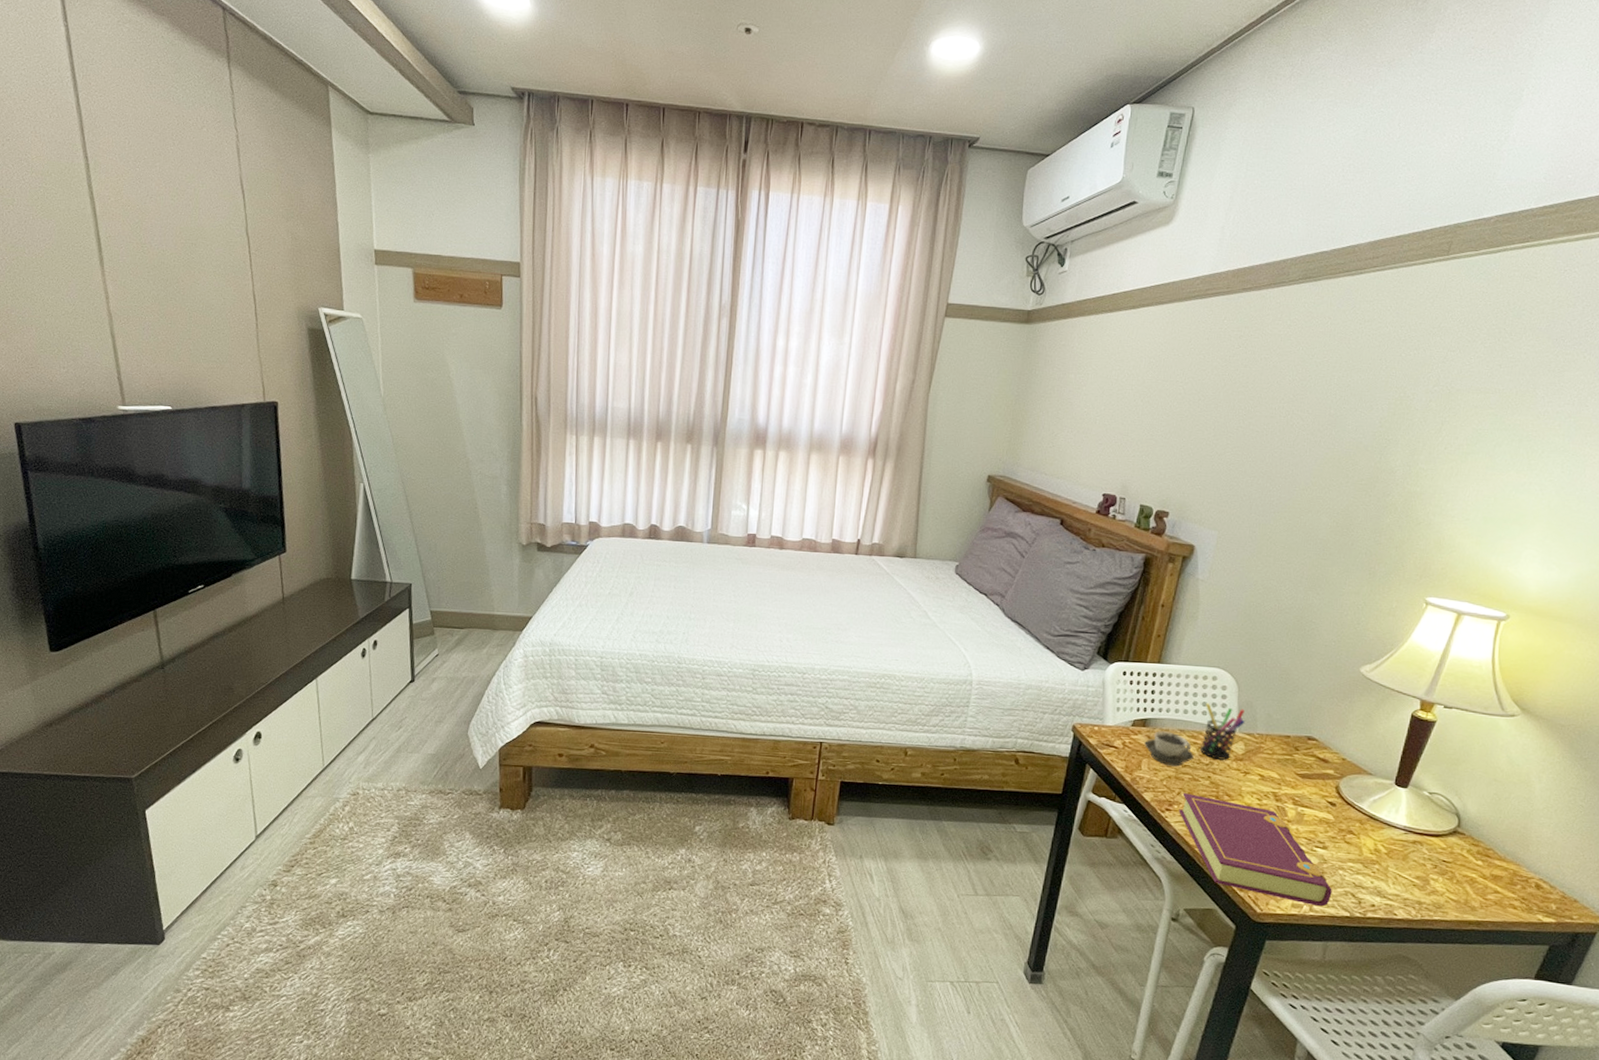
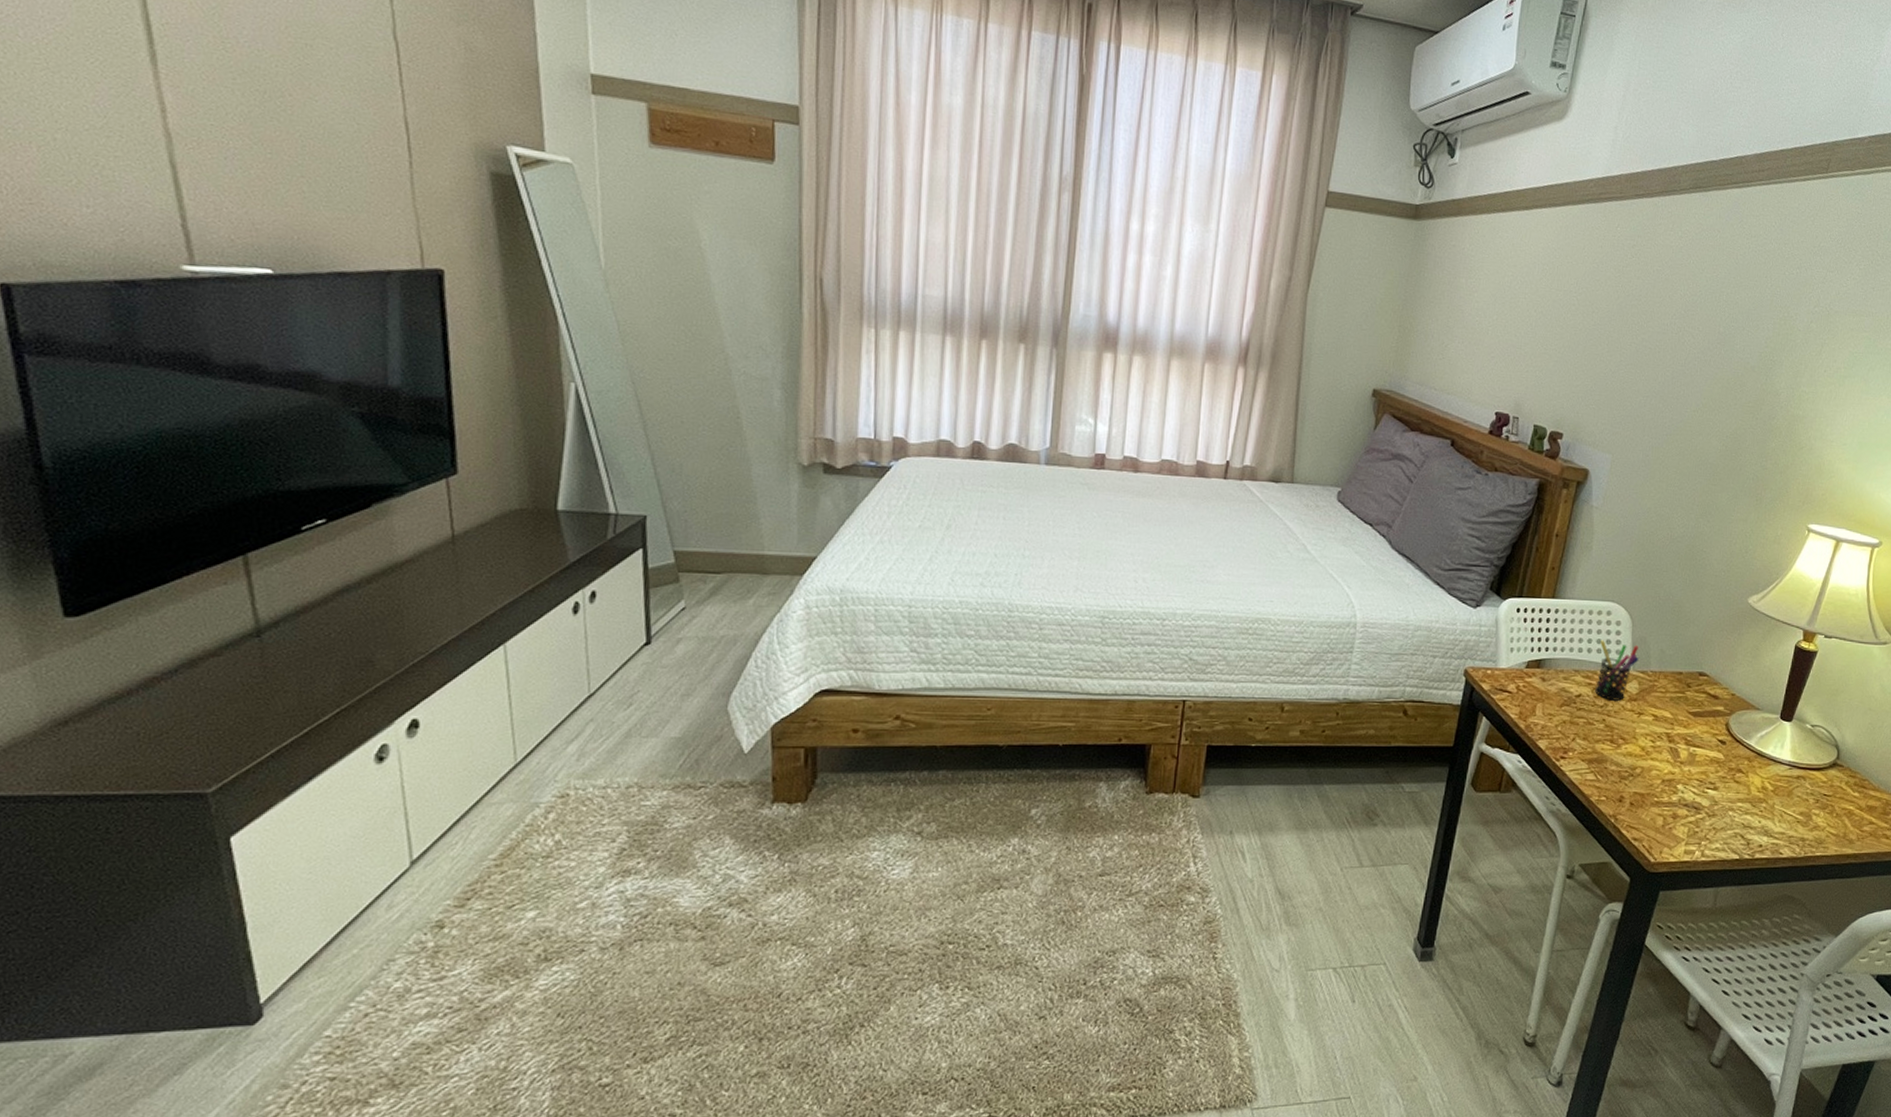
cup: present [1144,731,1194,767] -> none [1539,672,1589,710]
book: present [1179,793,1332,907] -> none [1574,739,1723,851]

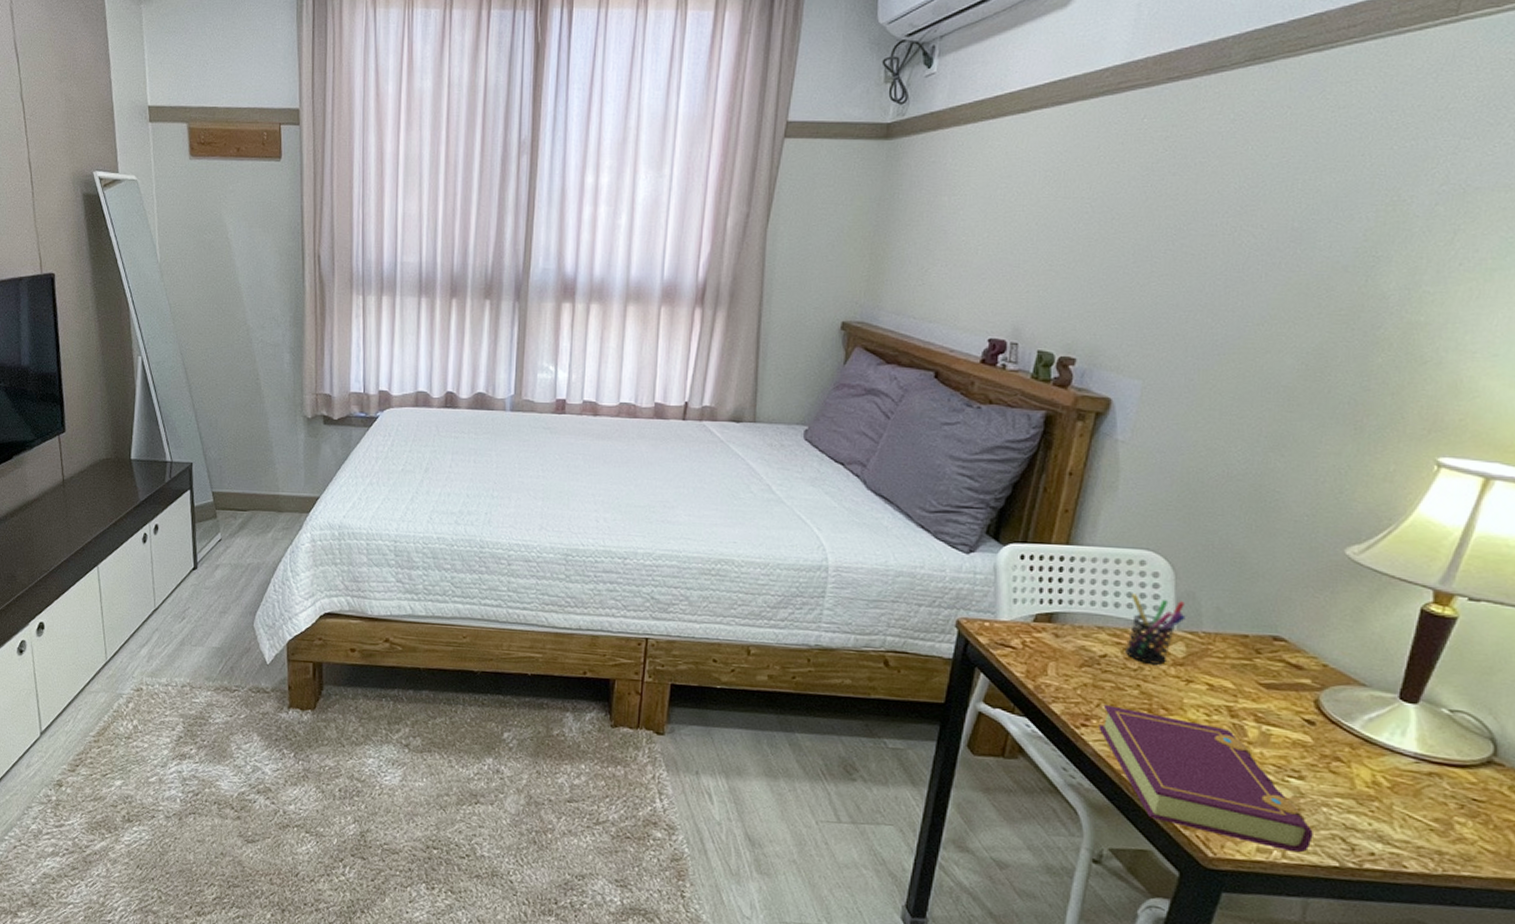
book: none [1574,739,1723,851] -> present [1099,705,1313,853]

